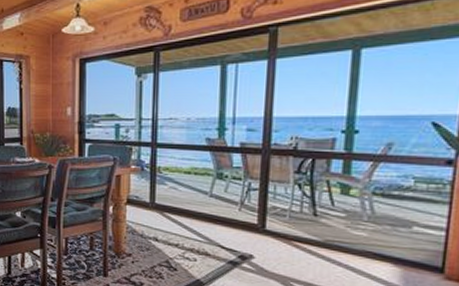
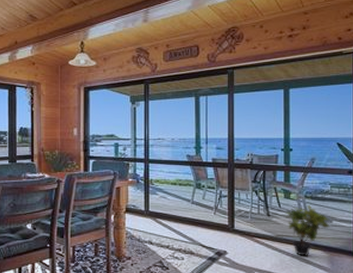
potted plant: none [340,205,408,269] -> present [286,205,330,256]

